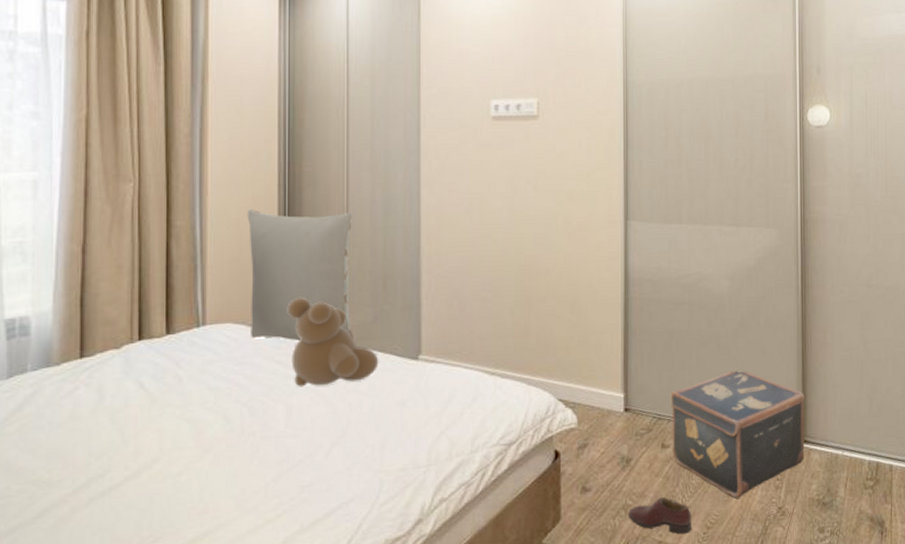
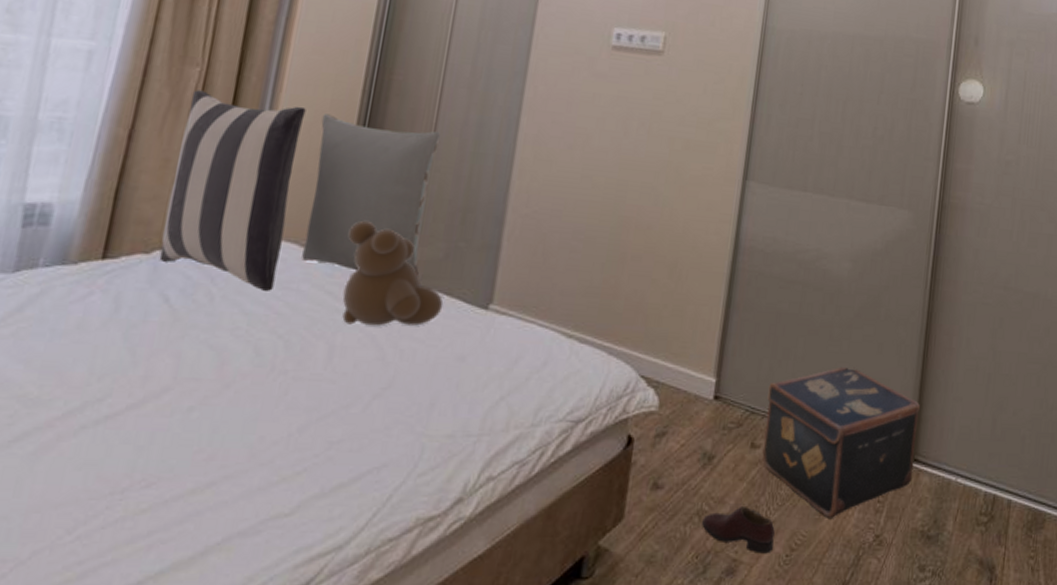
pillow: none [127,203,232,368] -> present [159,90,306,291]

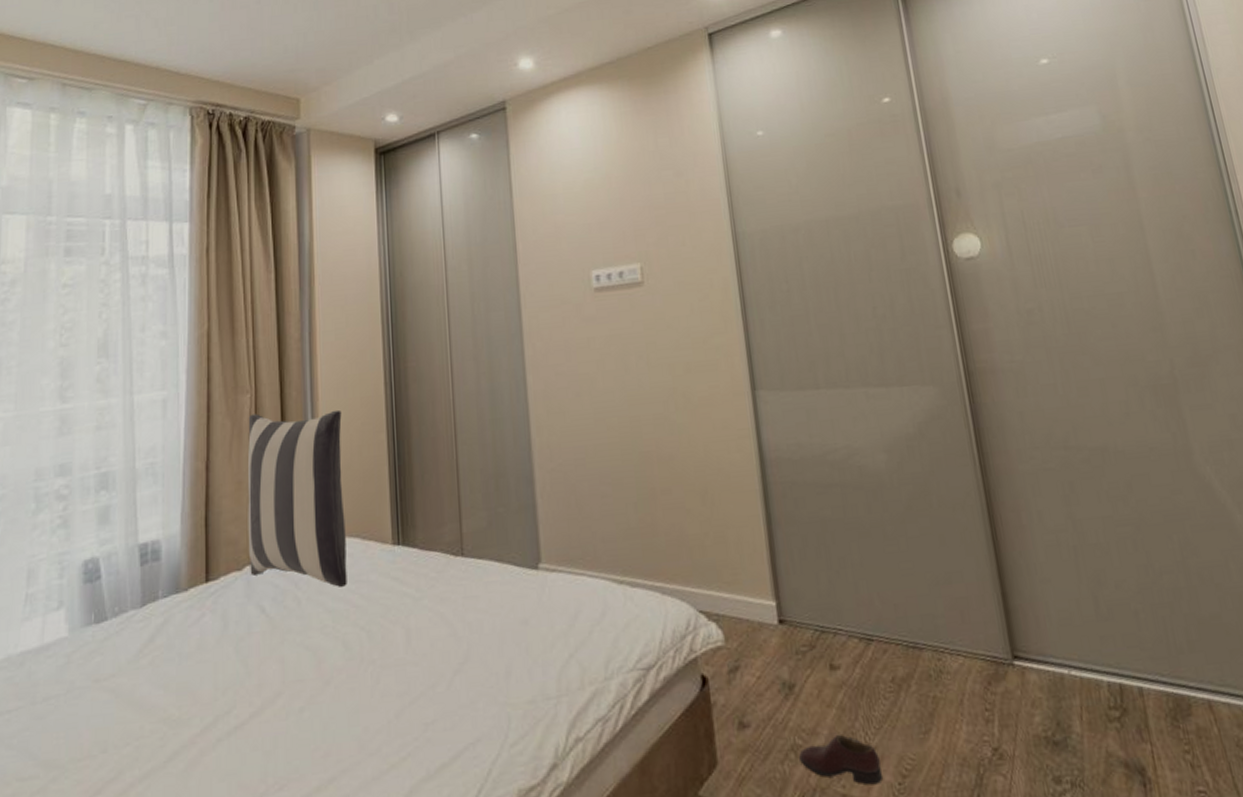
pillow: present [302,114,441,284] -> none [356,407,472,556]
teddy bear: present [342,221,444,326] -> none [400,505,497,606]
suitcase: present [762,365,920,518] -> none [832,564,1018,736]

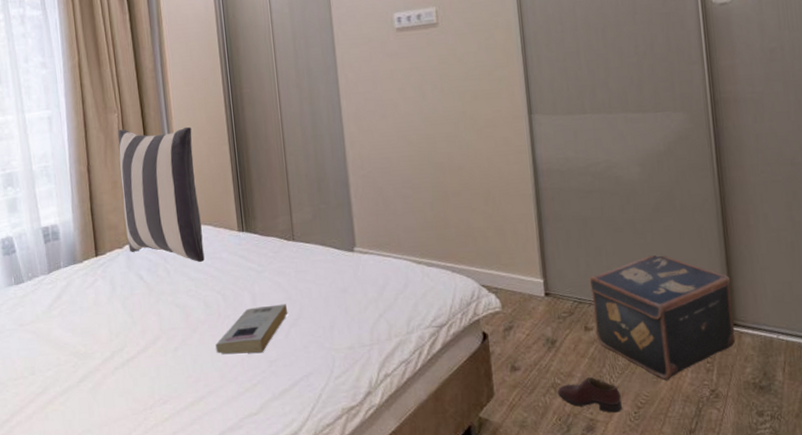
book: none [354,642,452,715] -> present [215,304,288,354]
suitcase: none [832,564,1018,736] -> present [589,253,736,380]

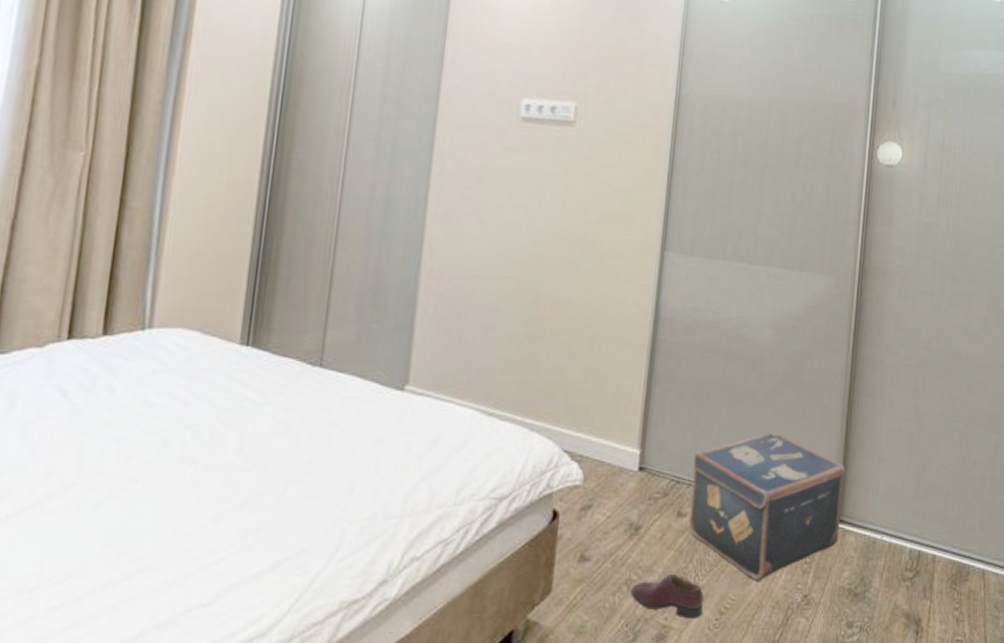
pillow: present [117,126,205,262] -> none [54,175,201,381]
book: present [215,304,288,354] -> none [164,452,291,518]

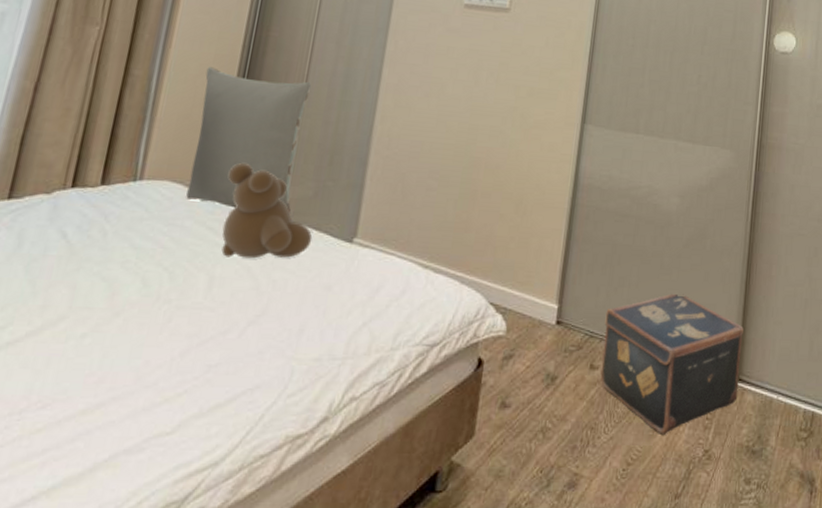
pillow: none [206,196,347,368] -> present [186,67,312,220]
teddy bear: none [251,306,357,412] -> present [221,163,313,259]
shoe: present [631,574,704,619] -> none [546,424,613,468]

